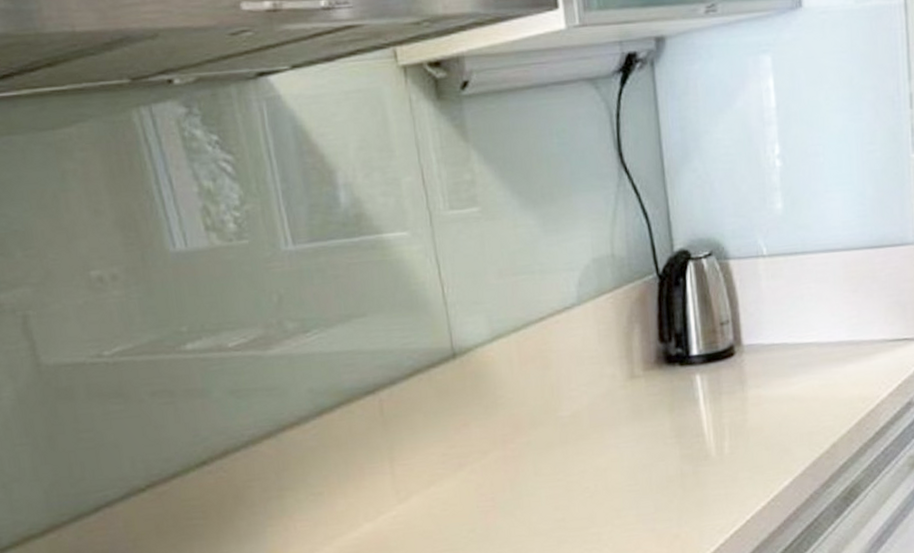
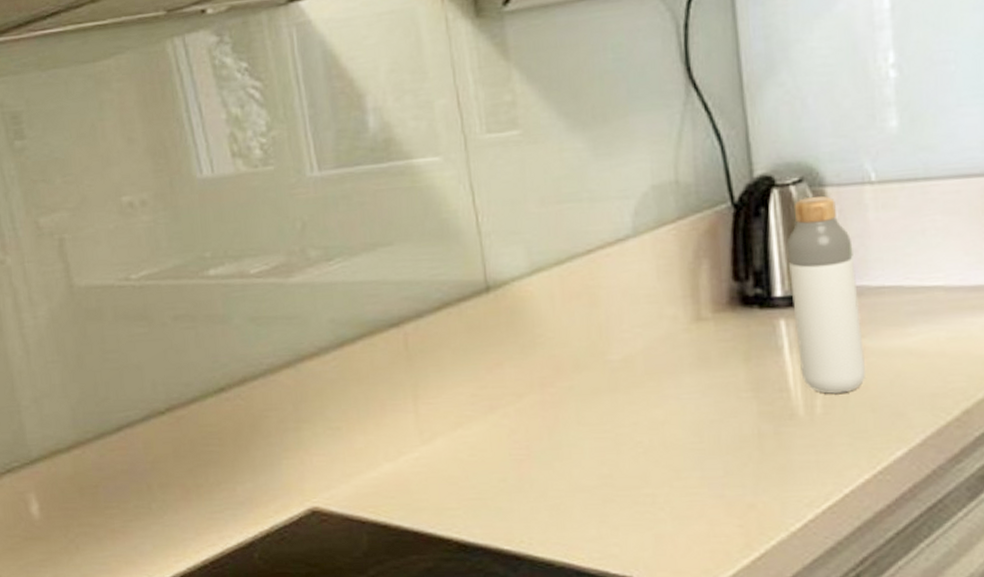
bottle: none [700,268,762,437] -> present [787,196,867,394]

